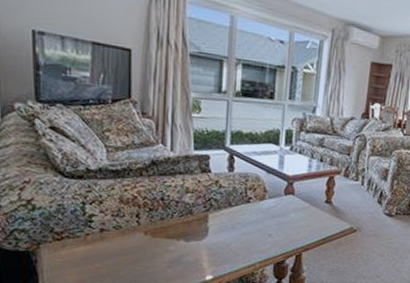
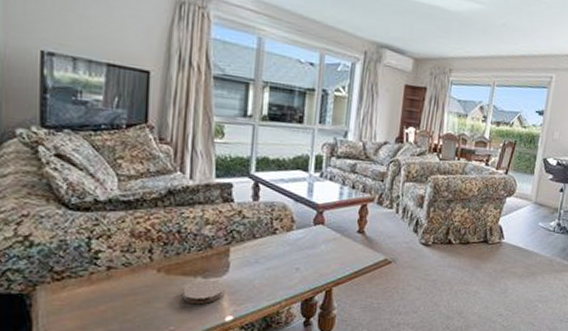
coaster: none [167,242,205,265] -> present [182,279,225,305]

